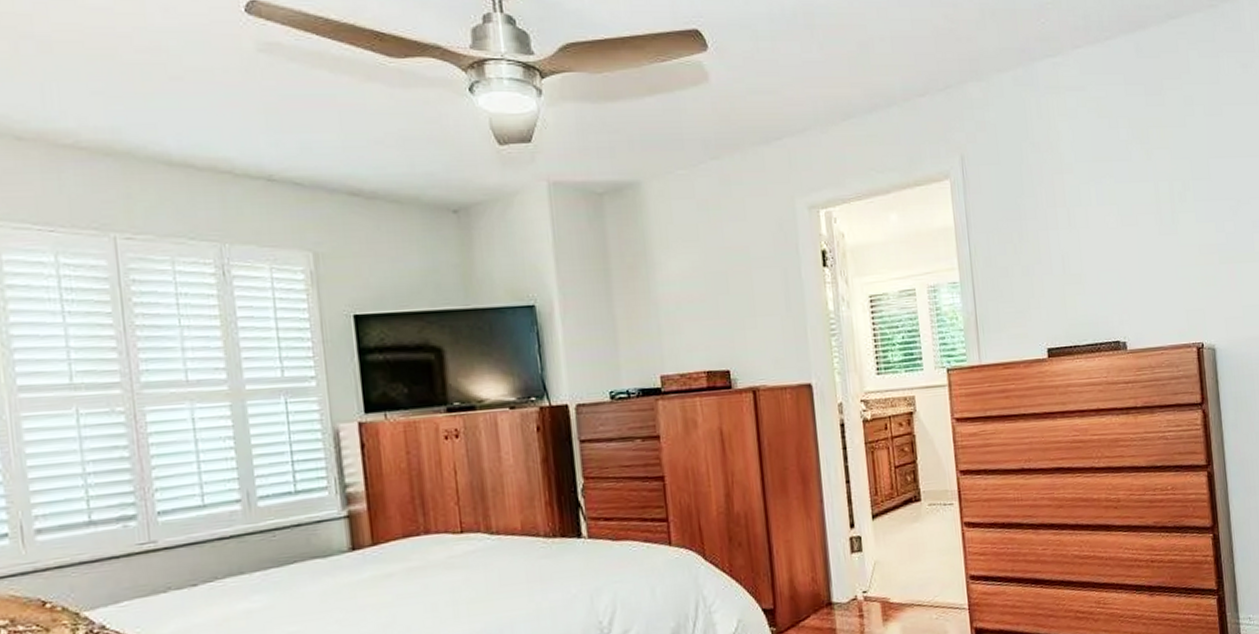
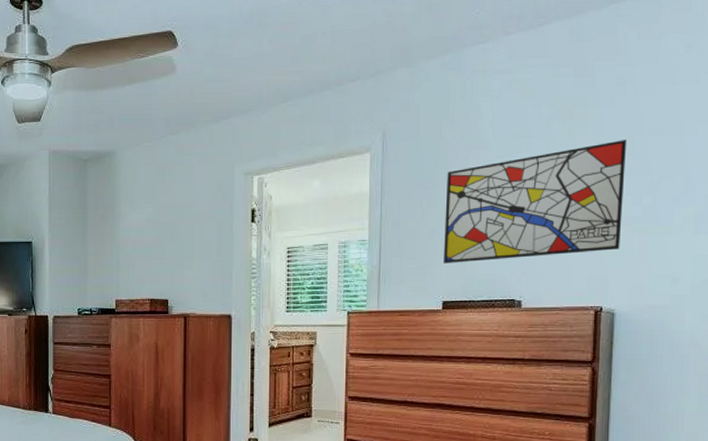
wall art: none [1034,163,1211,305] -> present [443,140,627,263]

